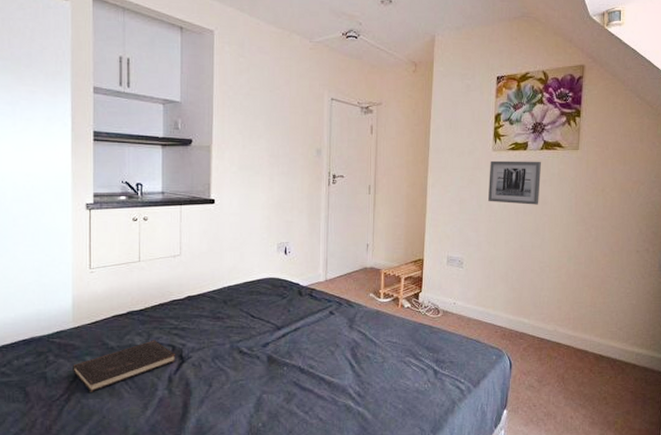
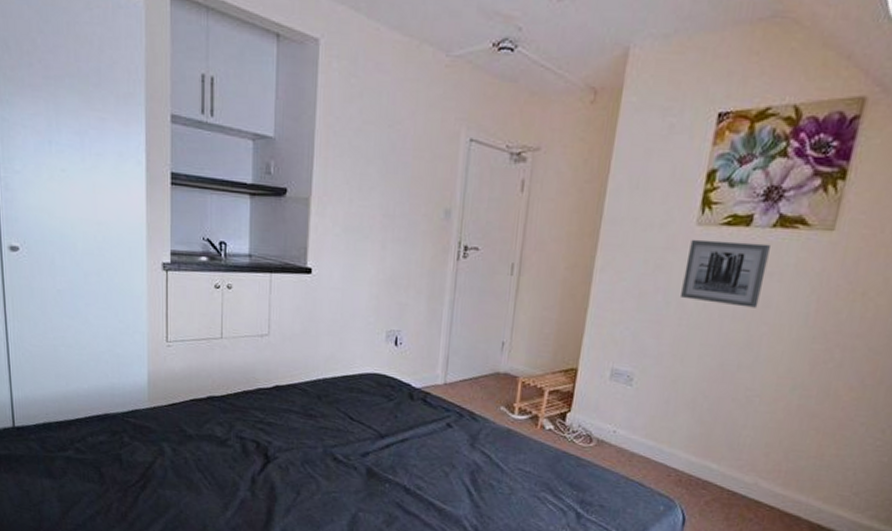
hardcover book: present [73,340,176,392] -> none [148,432,261,483]

